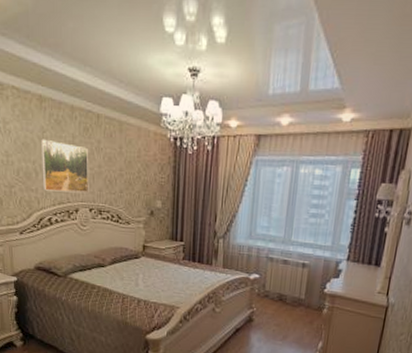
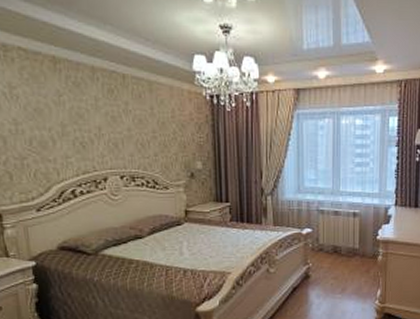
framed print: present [41,138,89,194] -> none [57,103,119,160]

